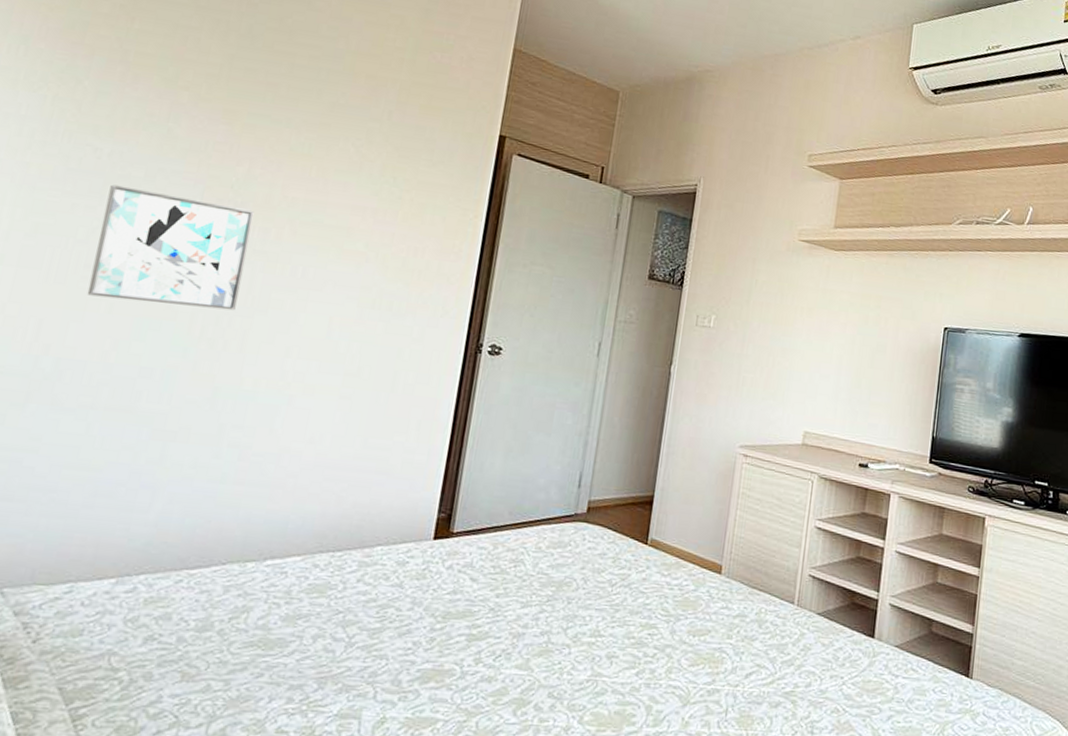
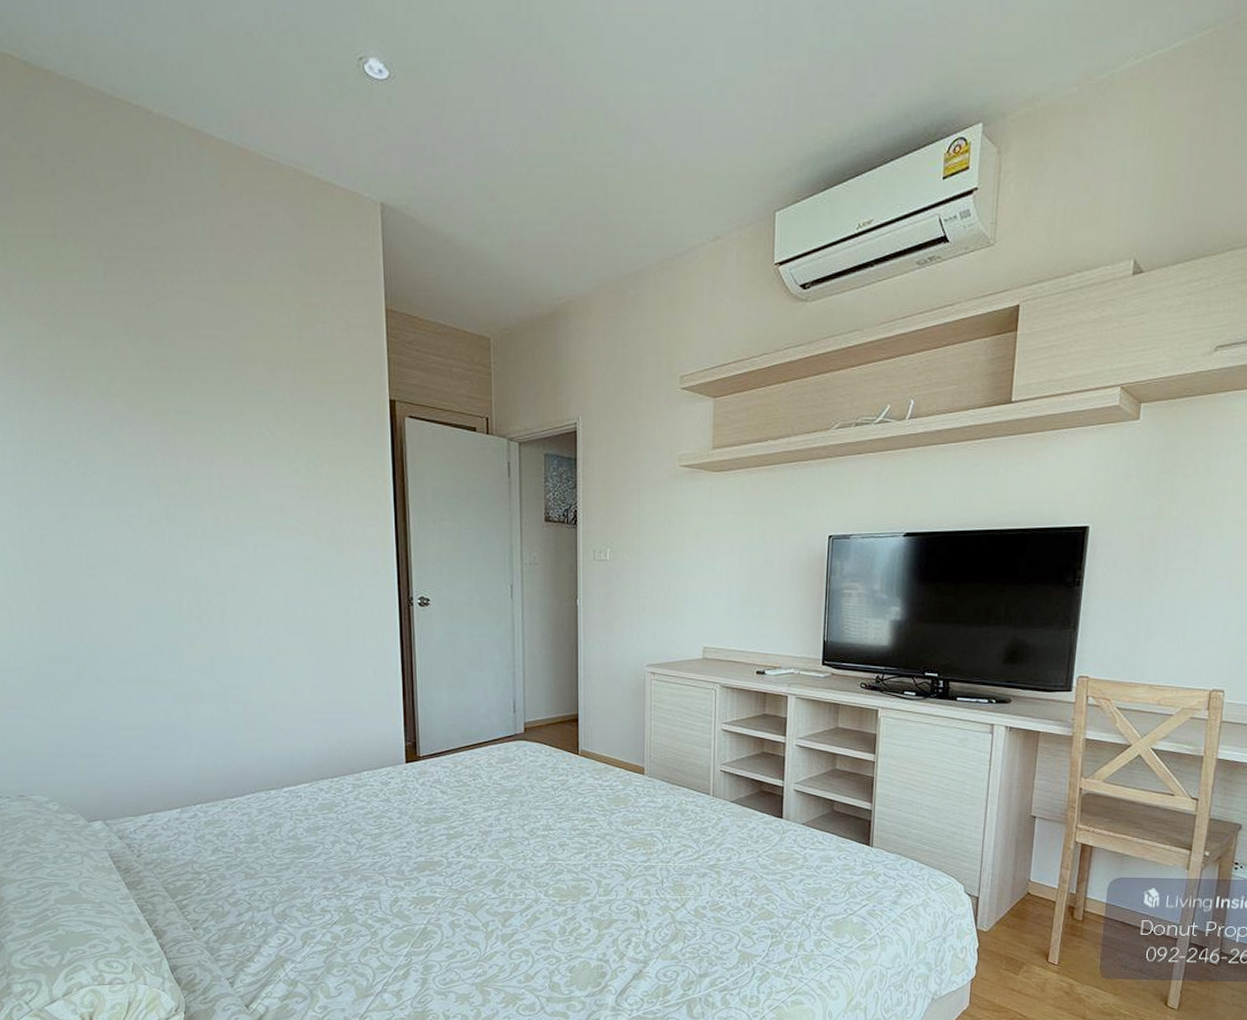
wall art: present [87,184,254,311] -> none [86,493,209,591]

